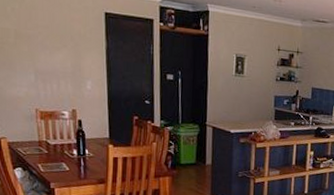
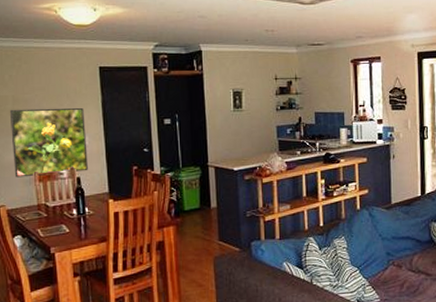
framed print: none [11,43,90,115] -> present [9,108,88,178]

